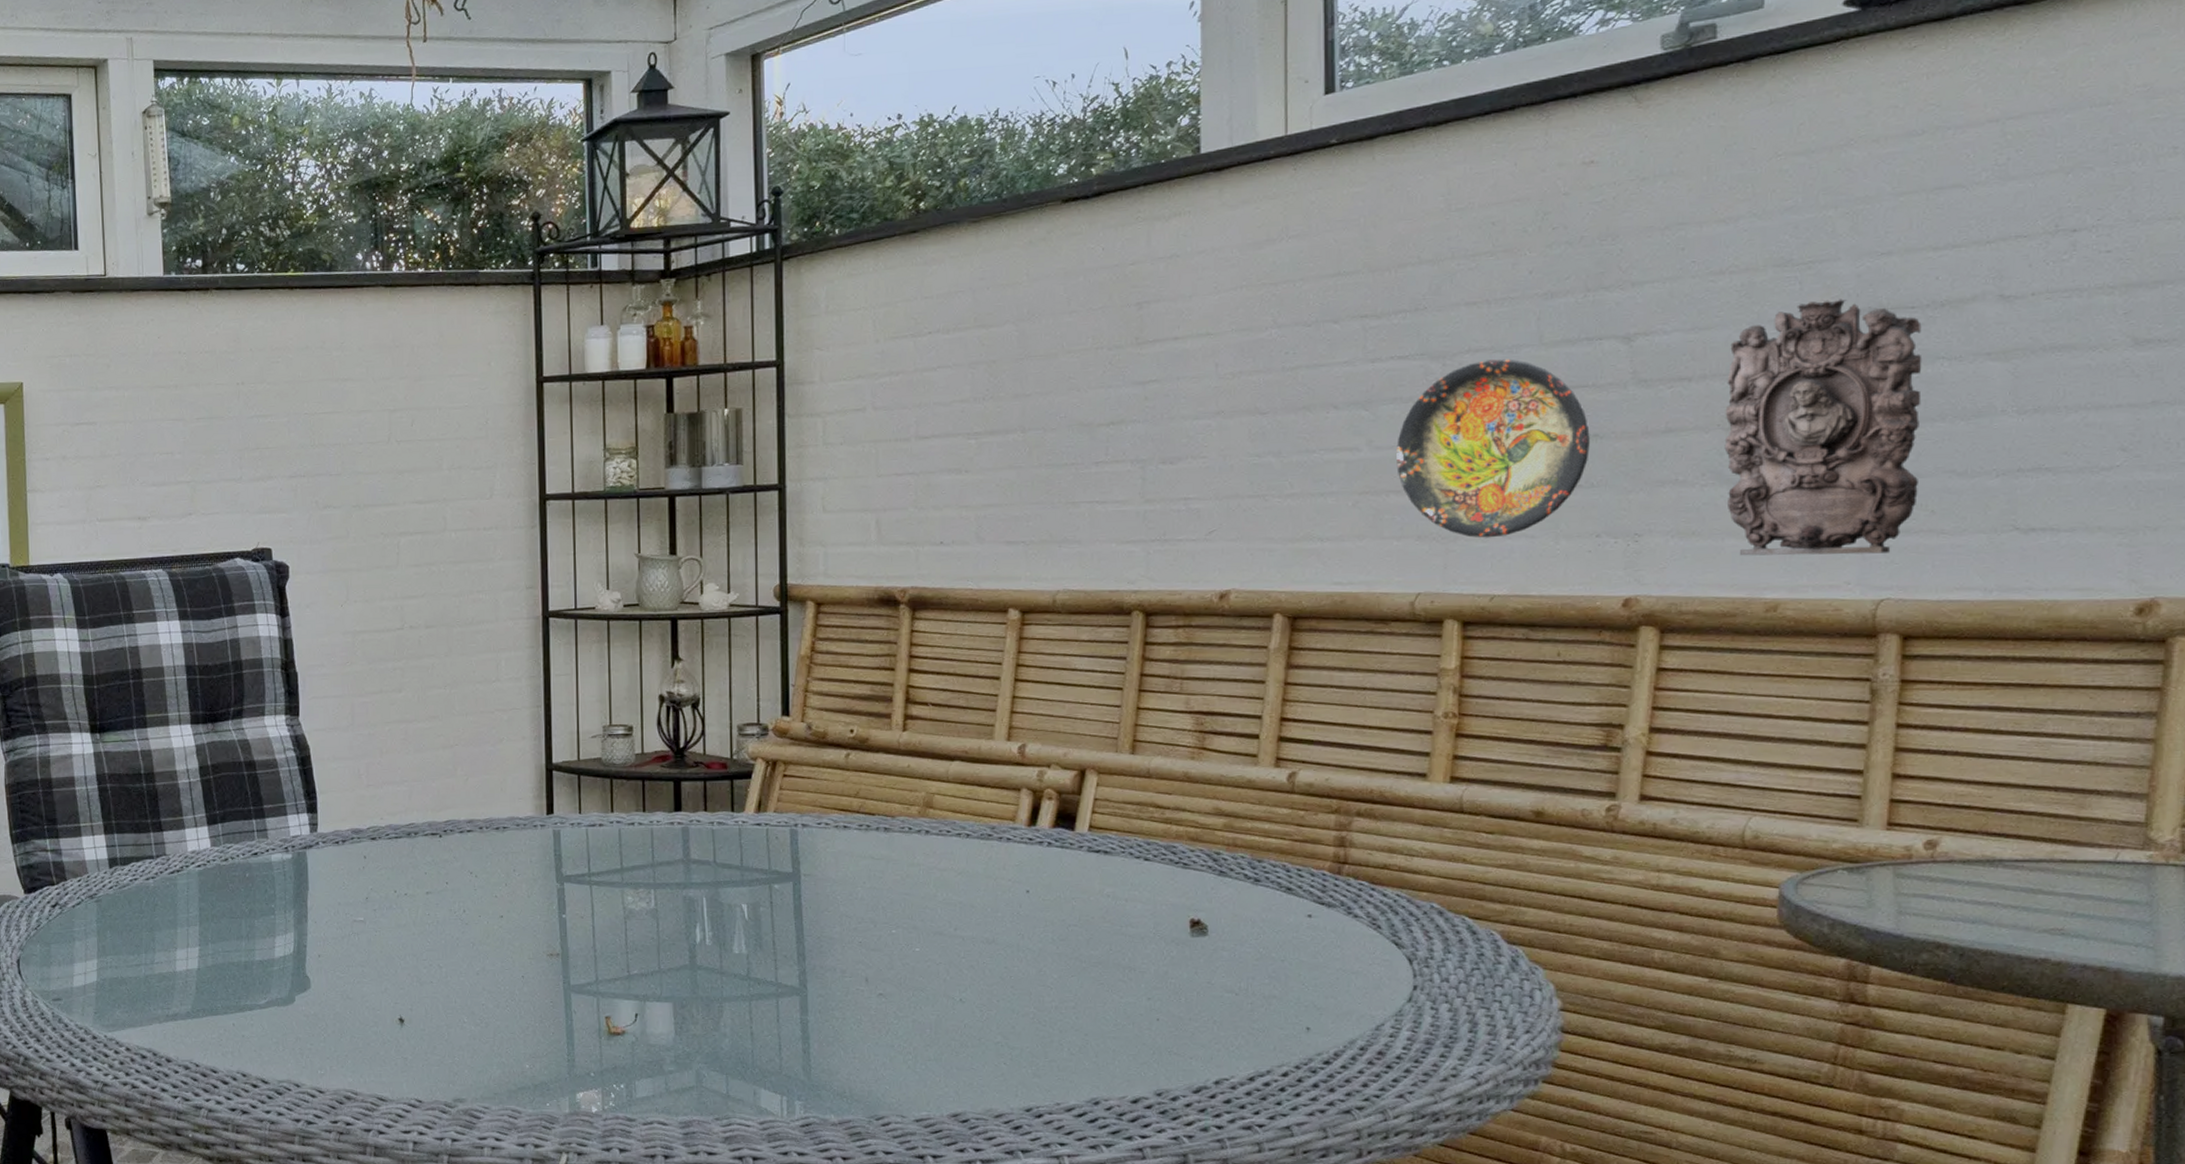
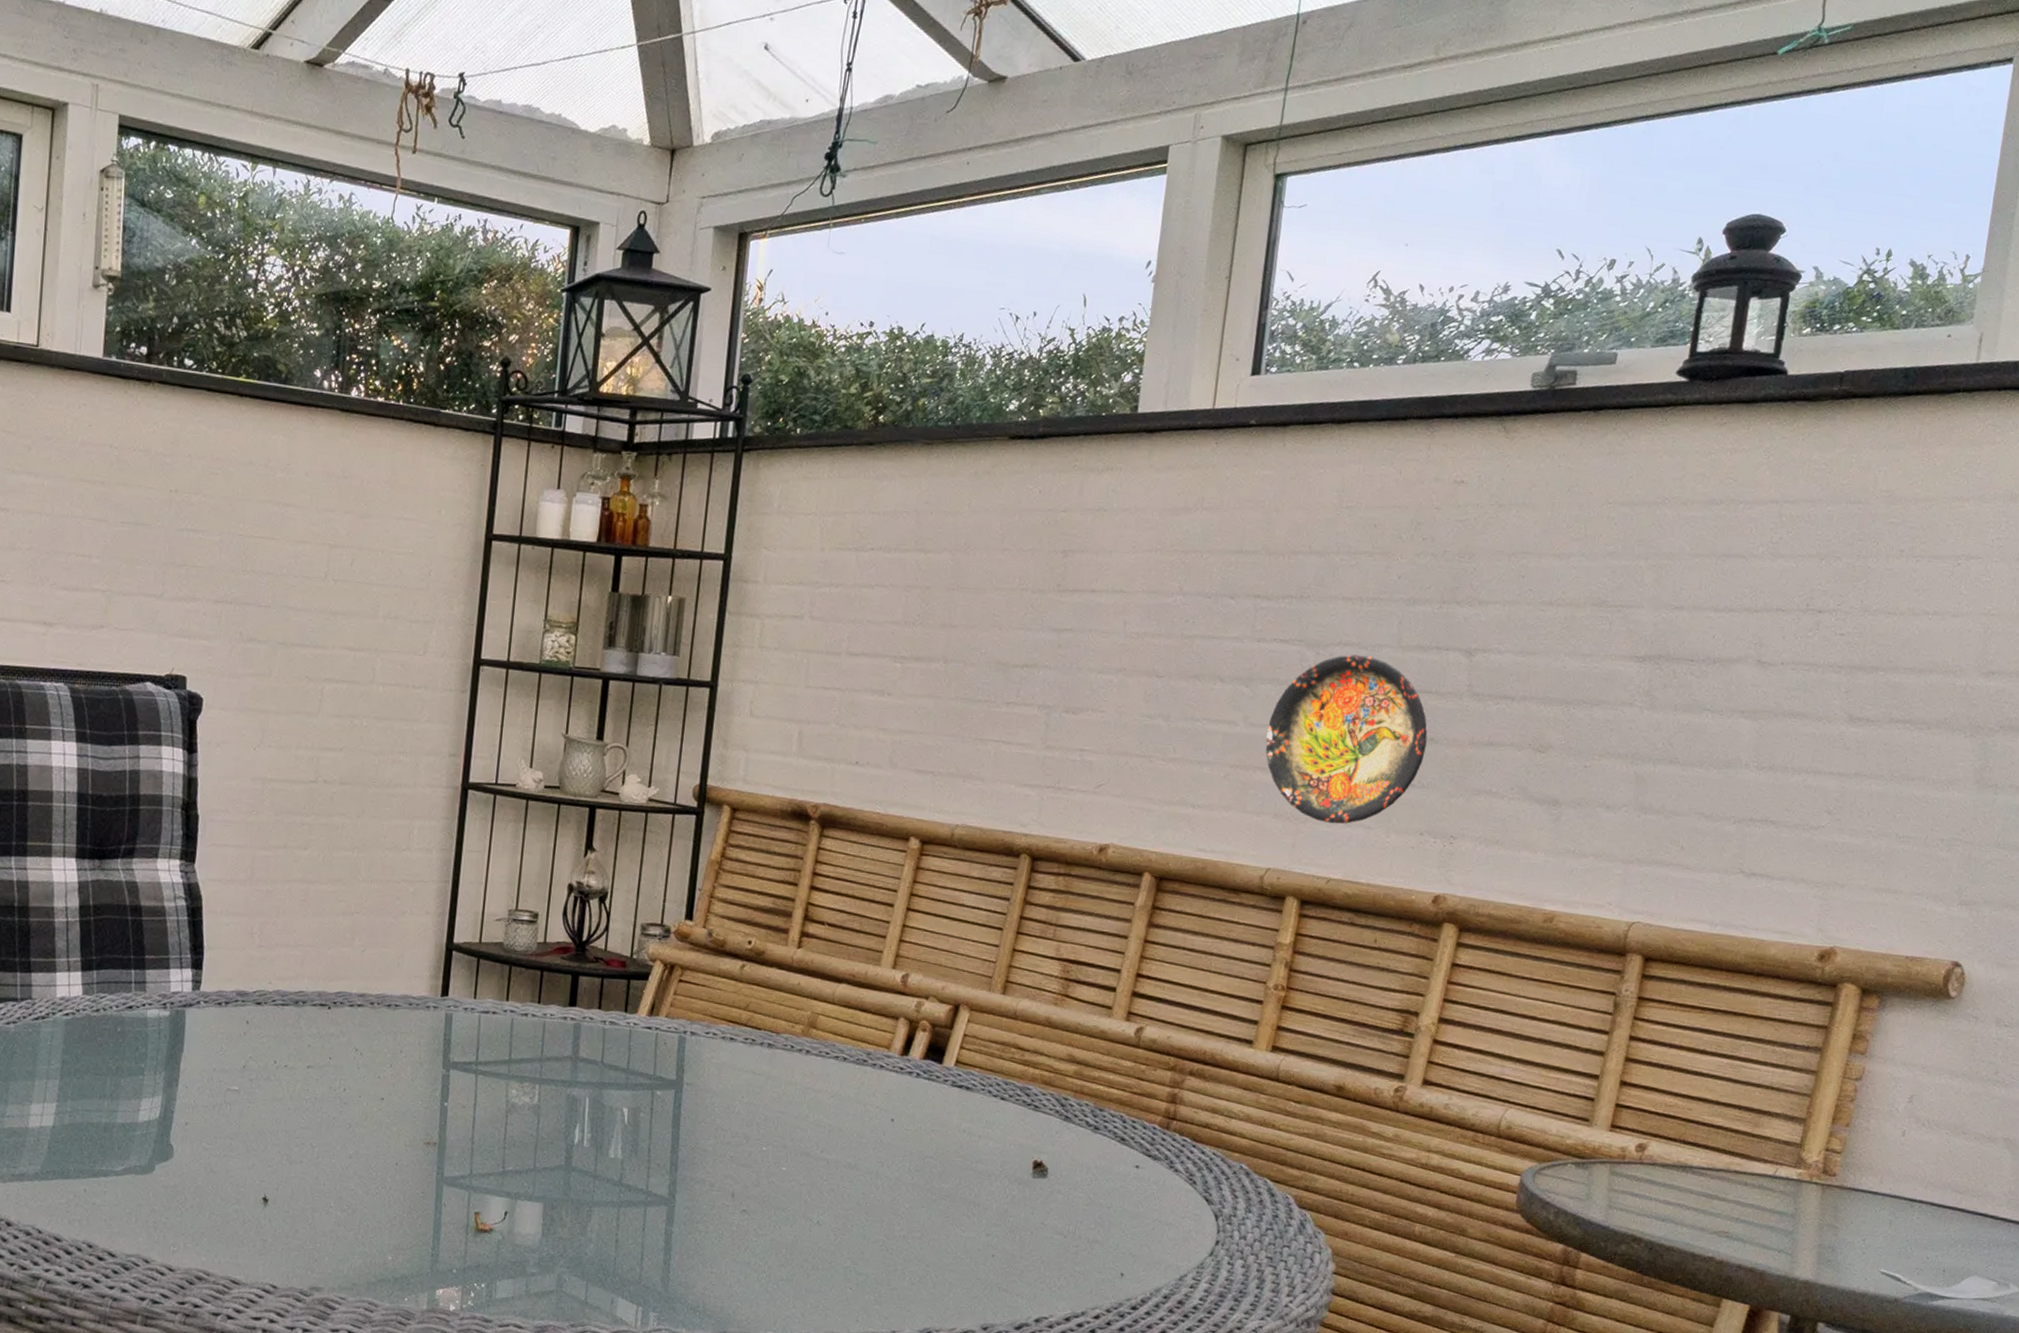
wall ornament: present [1724,299,1922,556] -> none [1527,642,1697,881]

